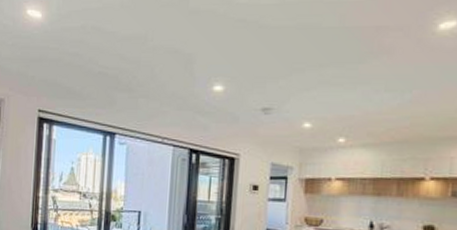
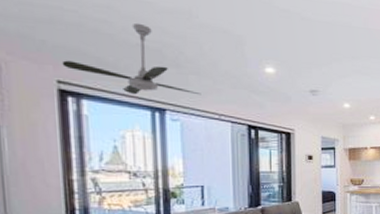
ceiling fan: none [43,52,148,120] -> present [62,22,201,96]

